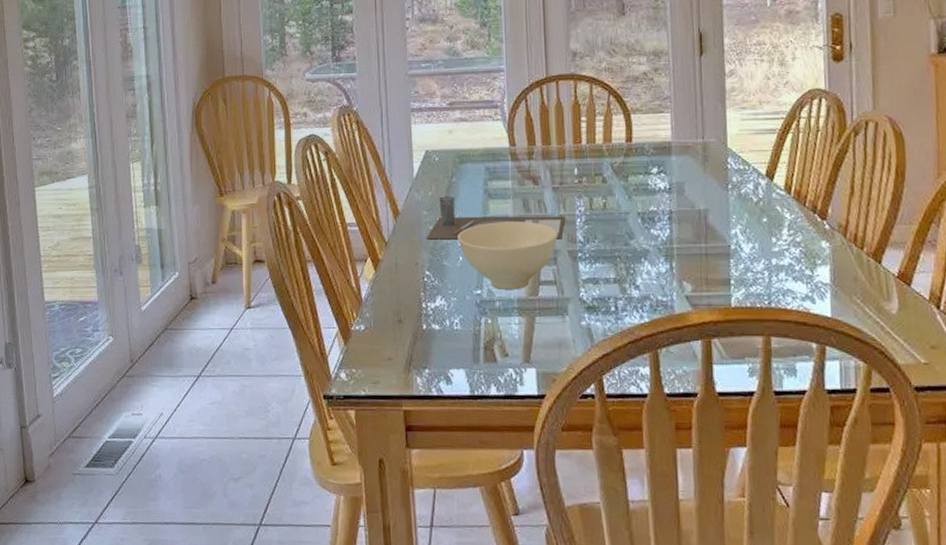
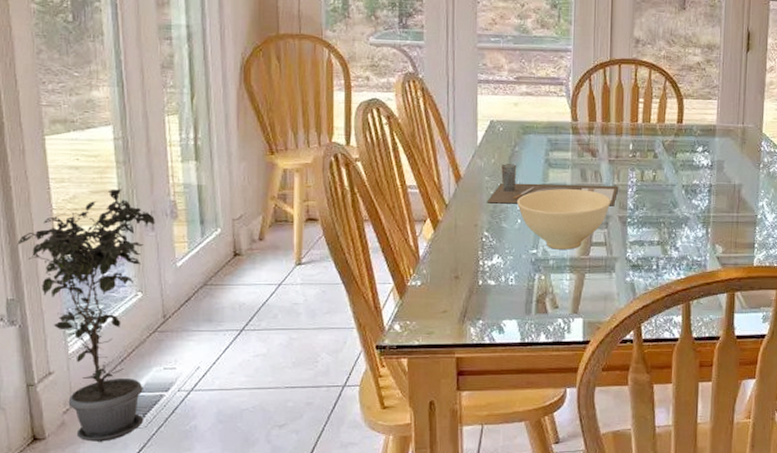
potted plant: none [13,235,123,488] -> present [17,189,155,443]

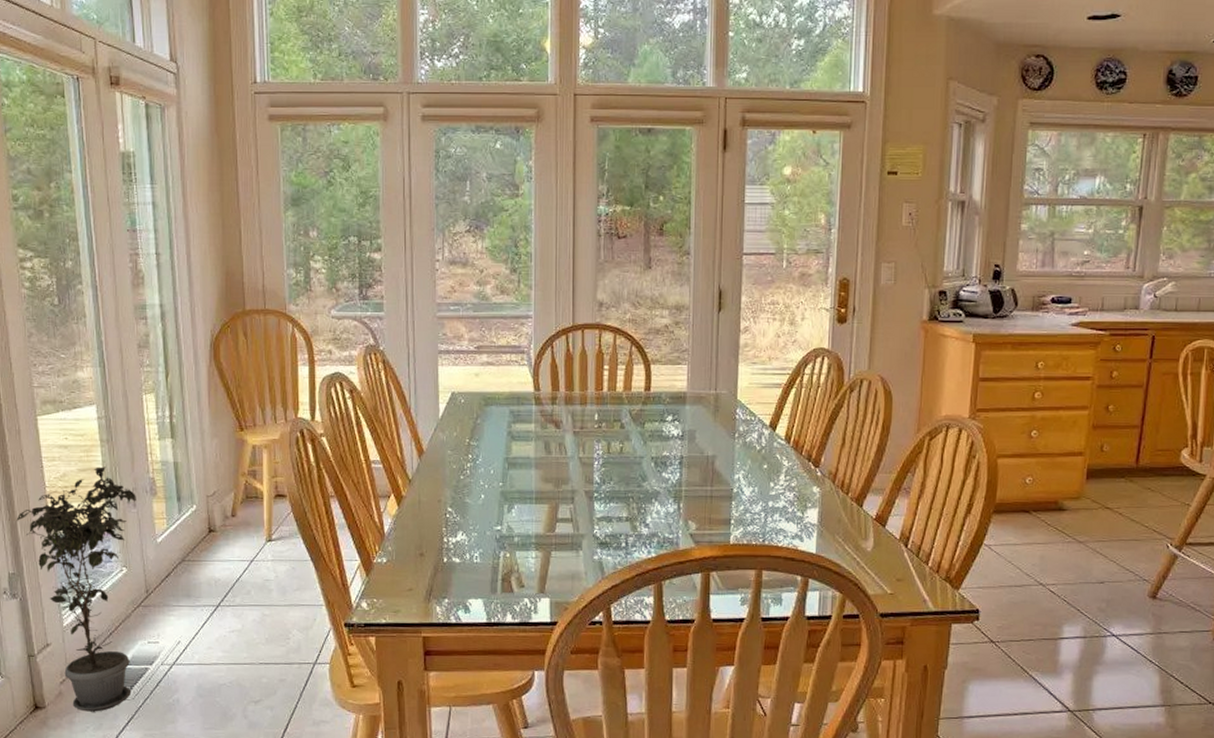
place setting: present [486,164,618,205] -> none [449,437,583,479]
bowl: present [517,189,611,250] -> none [480,462,577,526]

